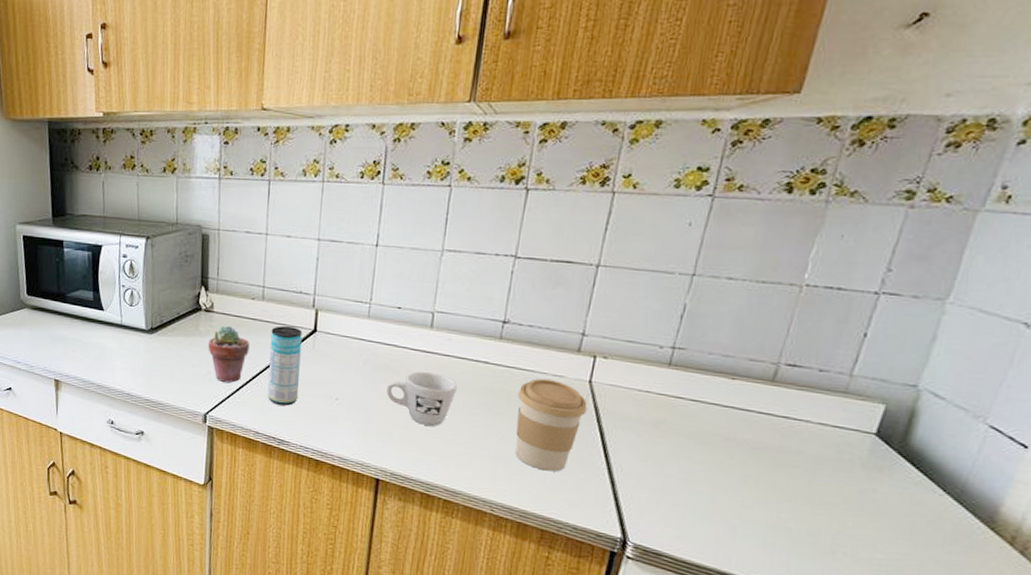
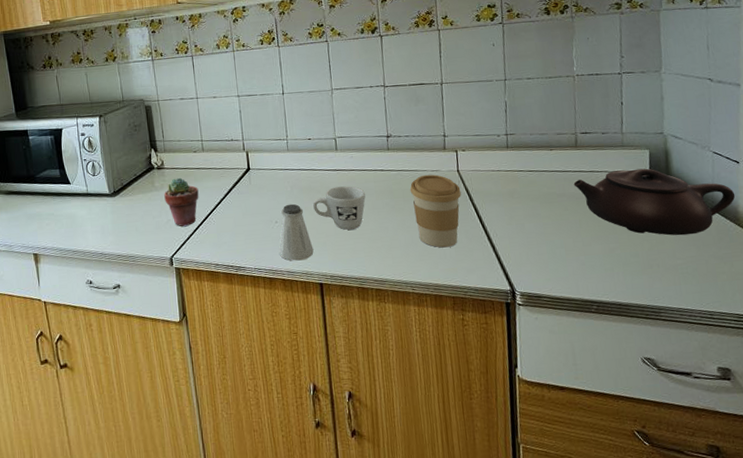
beverage can: present [267,326,303,406] -> none [214,169,246,237]
saltshaker: none [333,381,377,449] -> present [278,204,314,261]
teapot: none [752,422,1003,527] -> present [573,168,736,236]

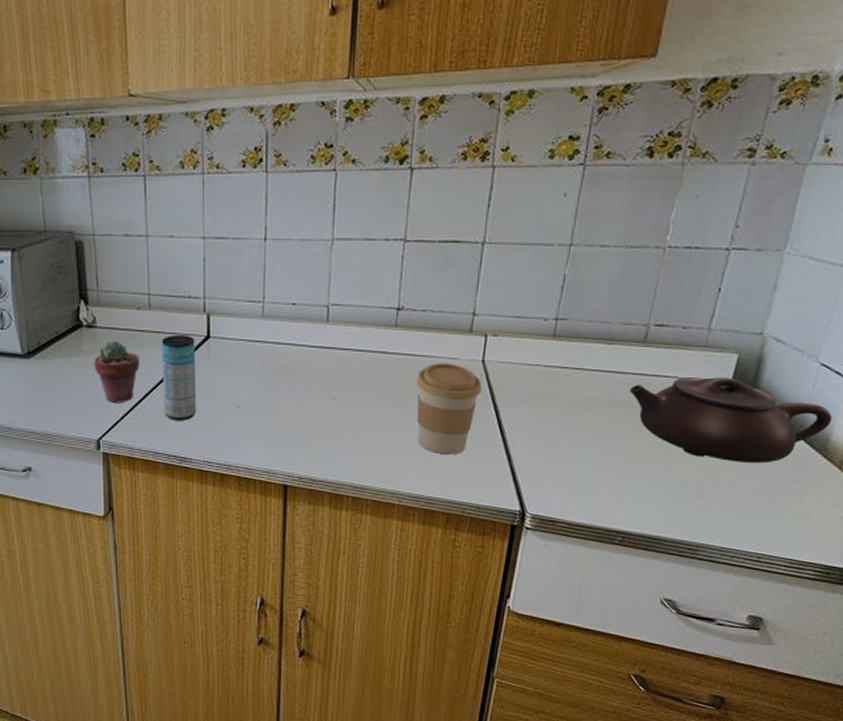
beverage can: none [214,169,246,237] -> present [161,335,197,420]
saltshaker: present [278,204,314,261] -> none [236,385,281,456]
mug: present [313,186,366,230] -> none [288,369,357,423]

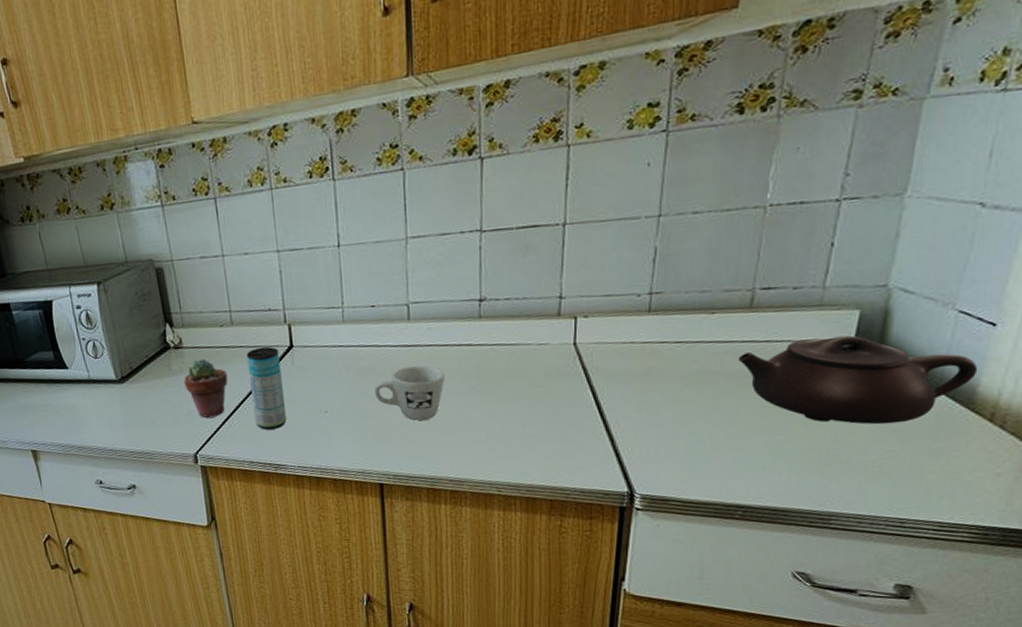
mug: none [288,369,357,423] -> present [375,365,445,421]
coffee cup: present [416,362,482,455] -> none [505,349,576,442]

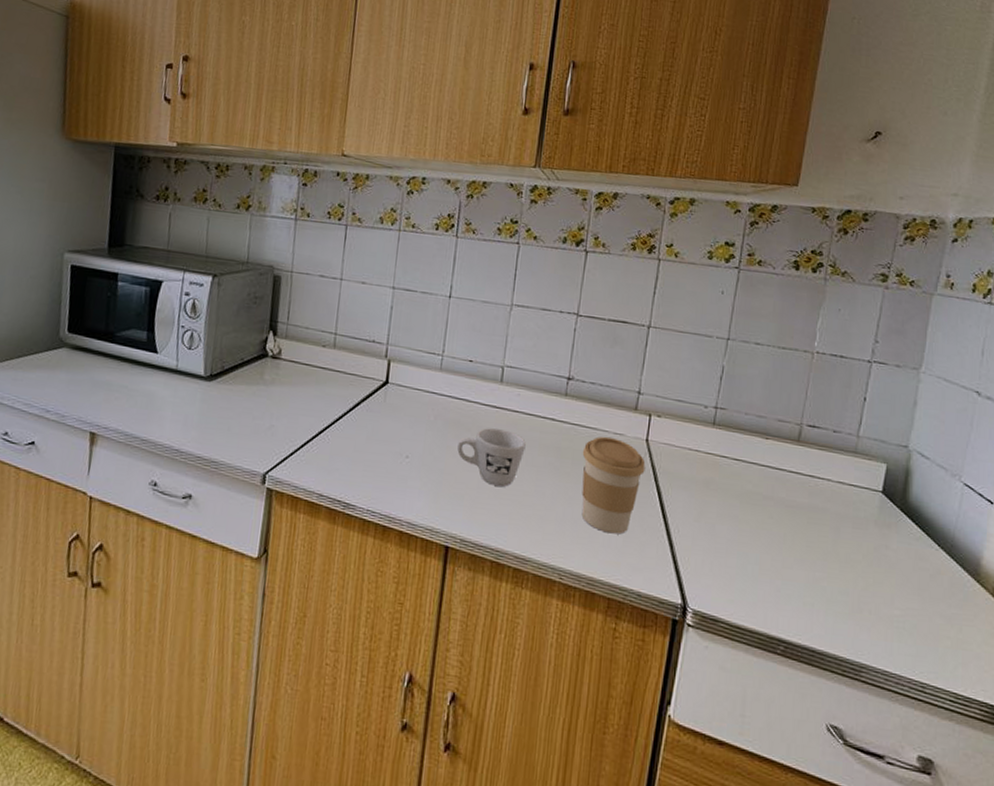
potted succulent: present [184,358,228,419] -> none [272,374,318,439]
beverage can: present [246,347,287,430] -> none [334,376,374,465]
coffee cup: none [505,349,576,442] -> present [581,436,646,535]
teapot: present [738,335,978,425] -> none [786,481,981,582]

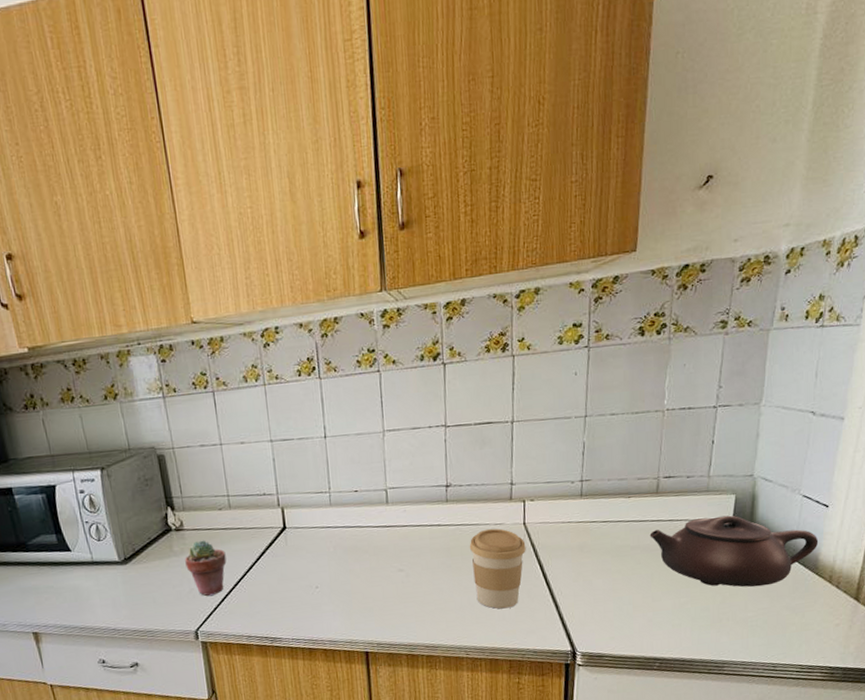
potted succulent: none [272,374,318,439] -> present [185,540,227,597]
mug: present [457,428,526,487] -> none [359,544,419,593]
teapot: none [786,481,981,582] -> present [649,515,819,587]

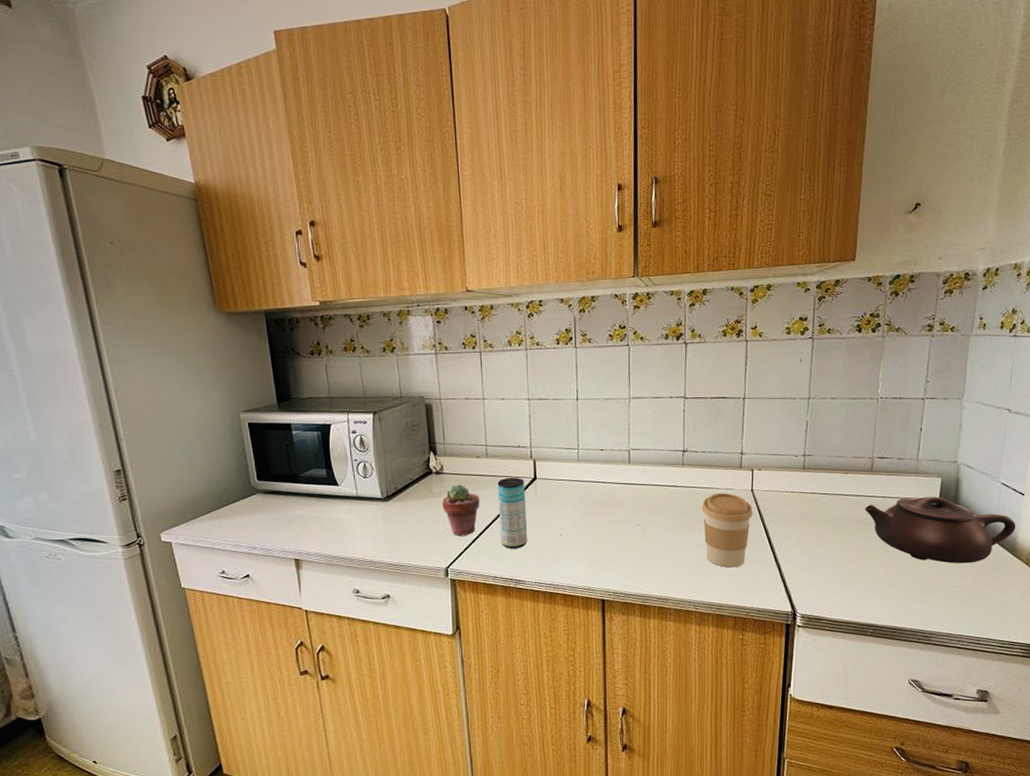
beverage can: none [243,528,282,606] -> present [497,478,528,549]

